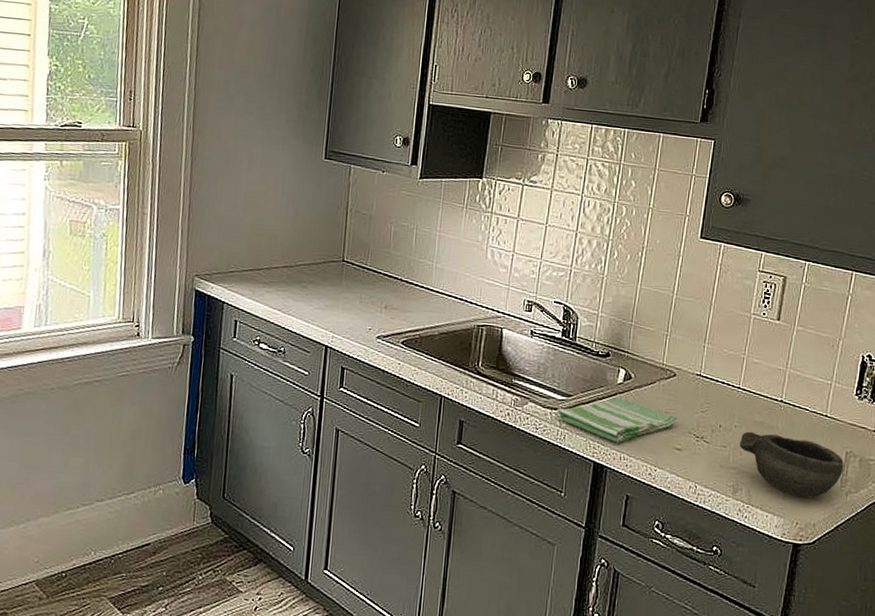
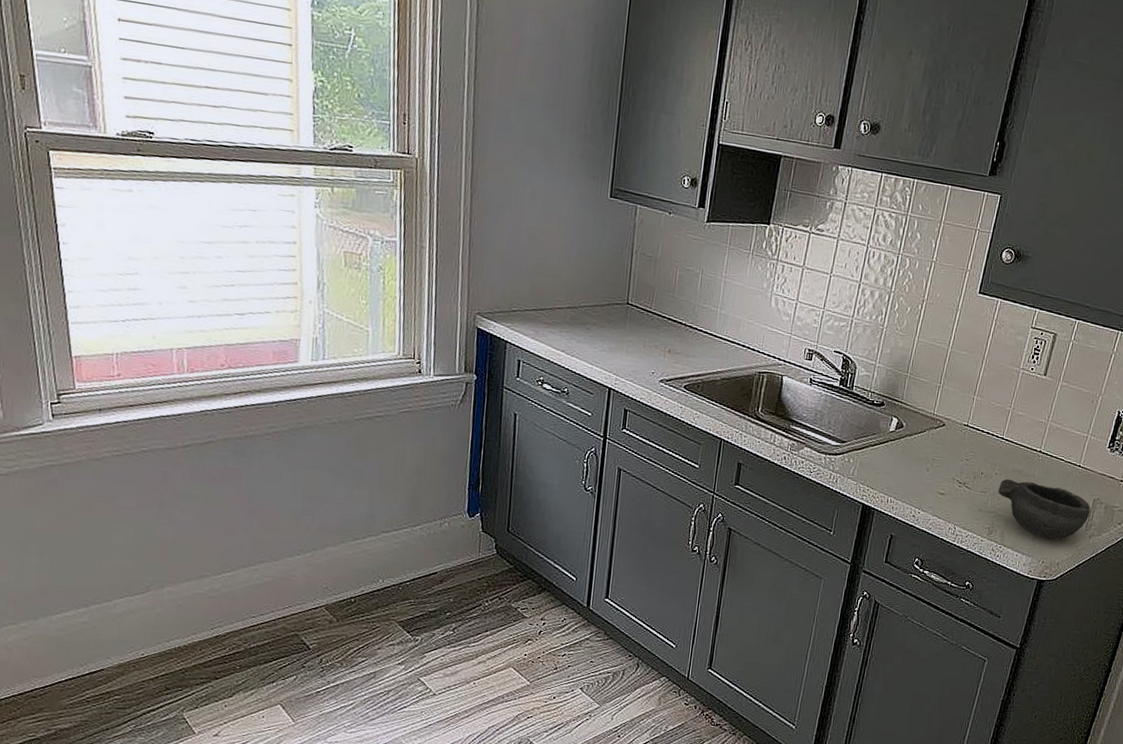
dish towel: present [557,397,677,443] -> none [831,444,943,487]

